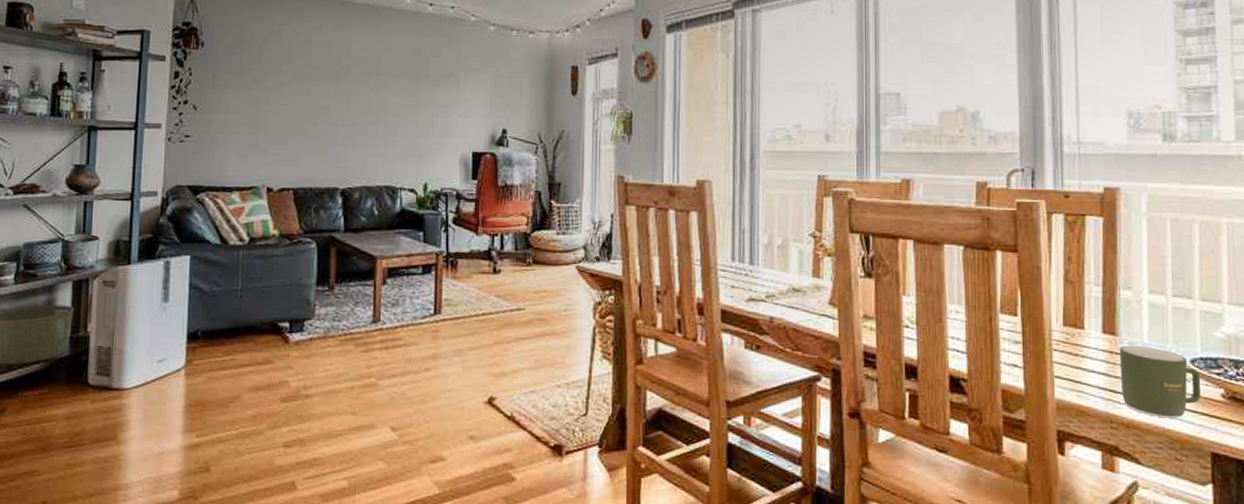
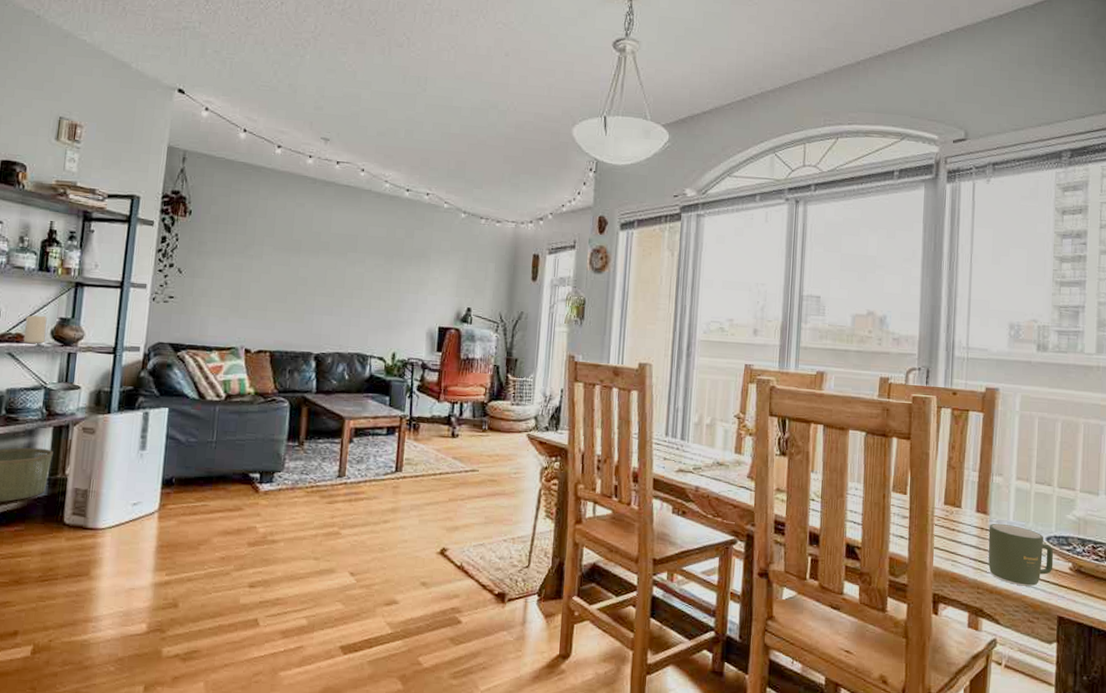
candle: none [38,163,61,194] -> present [23,315,47,344]

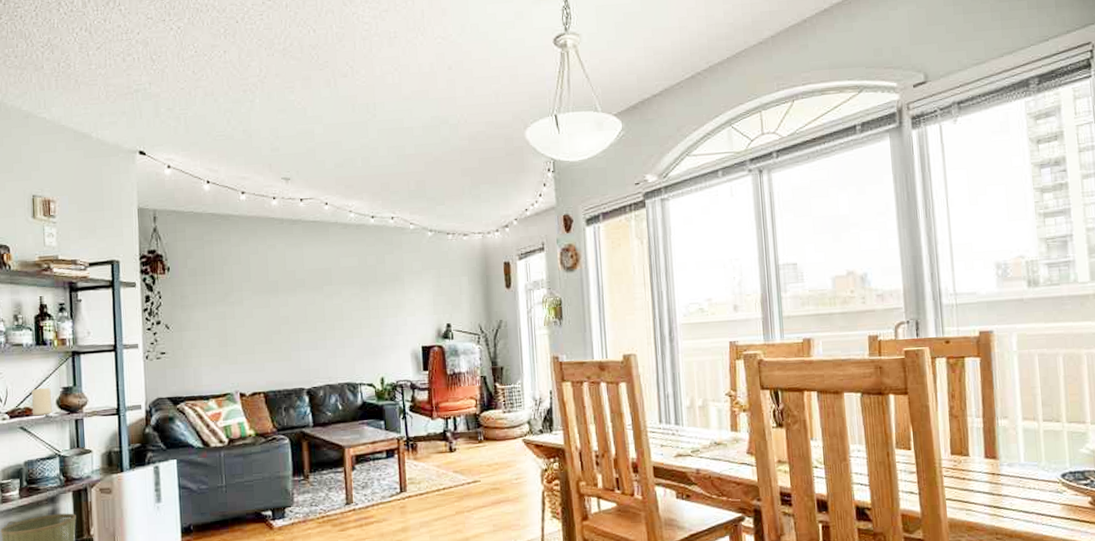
mug: present [988,523,1054,587] -> none [1000,466,1072,527]

